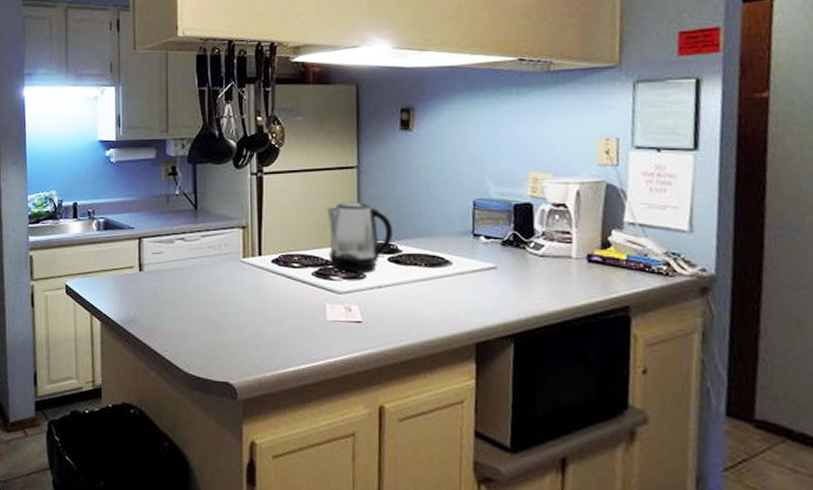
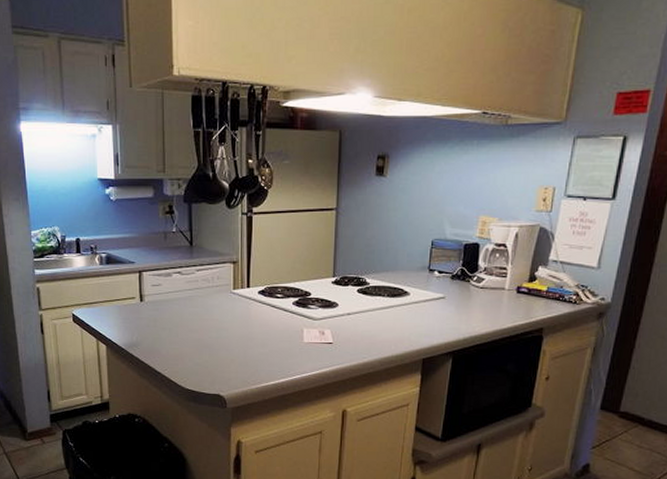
kettle: present [327,201,394,273] -> none [308,239,364,302]

